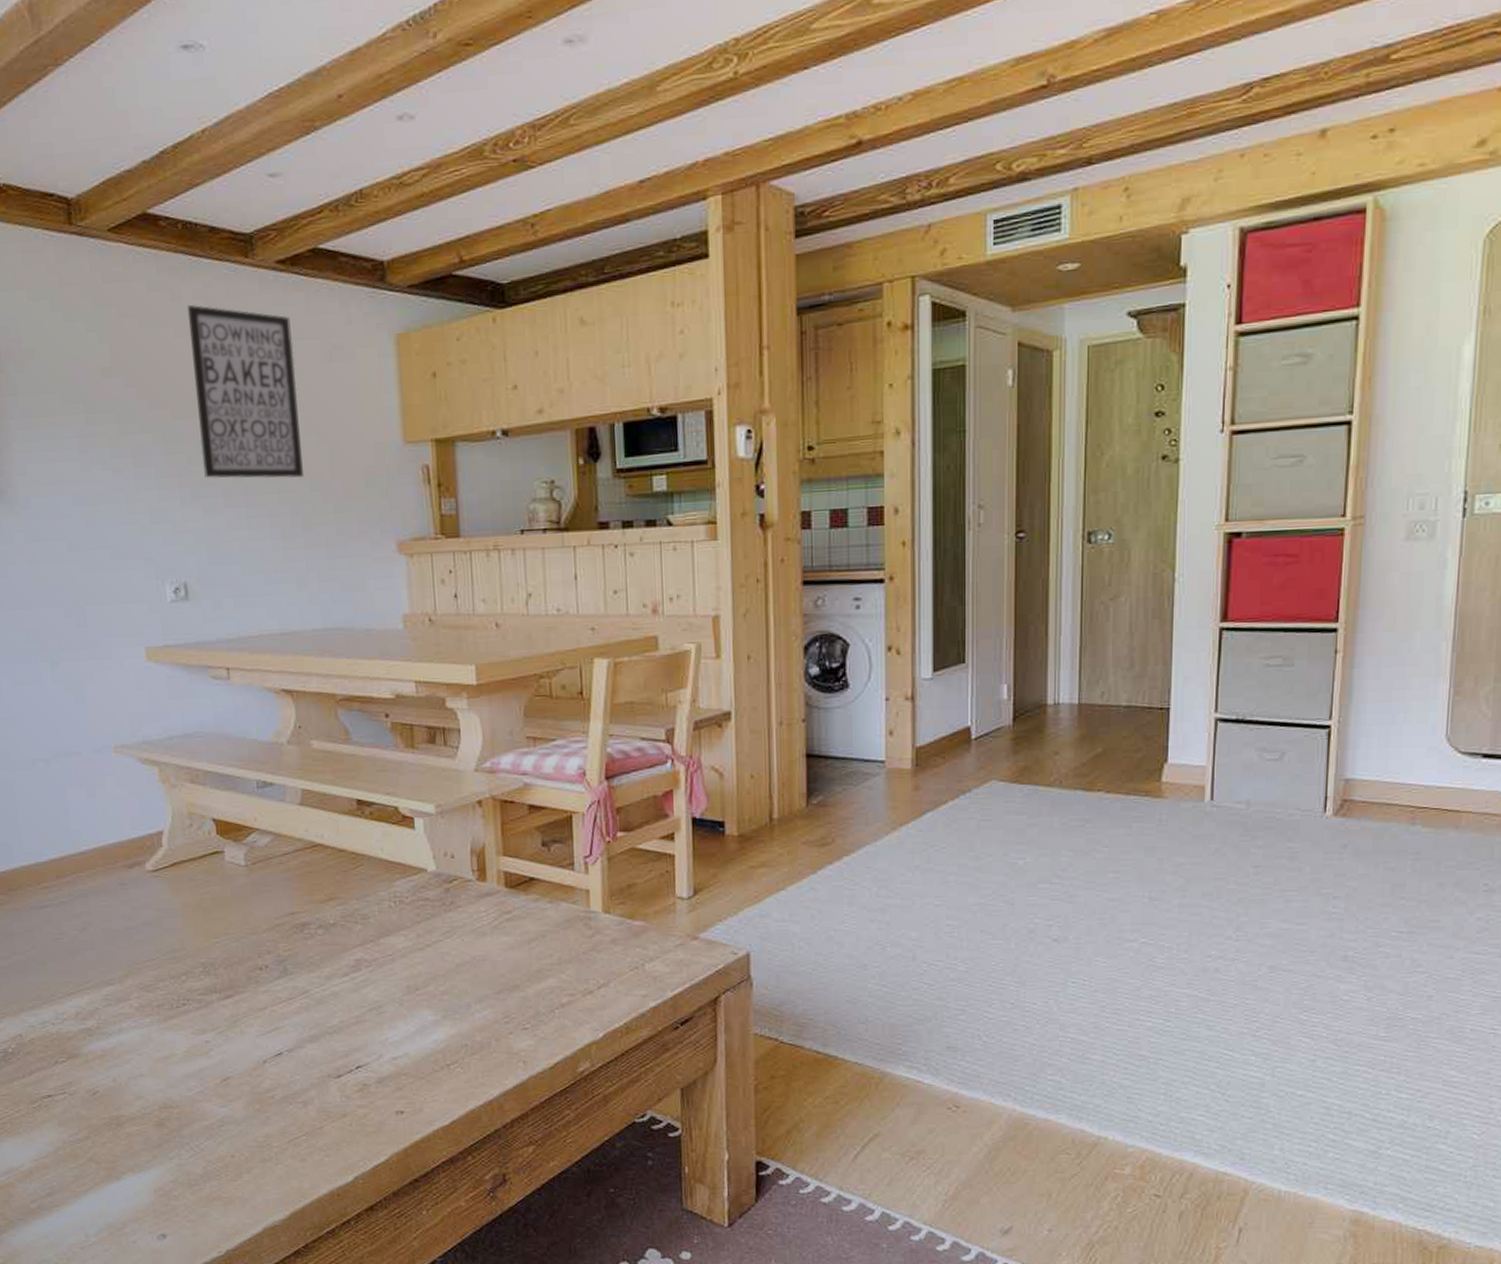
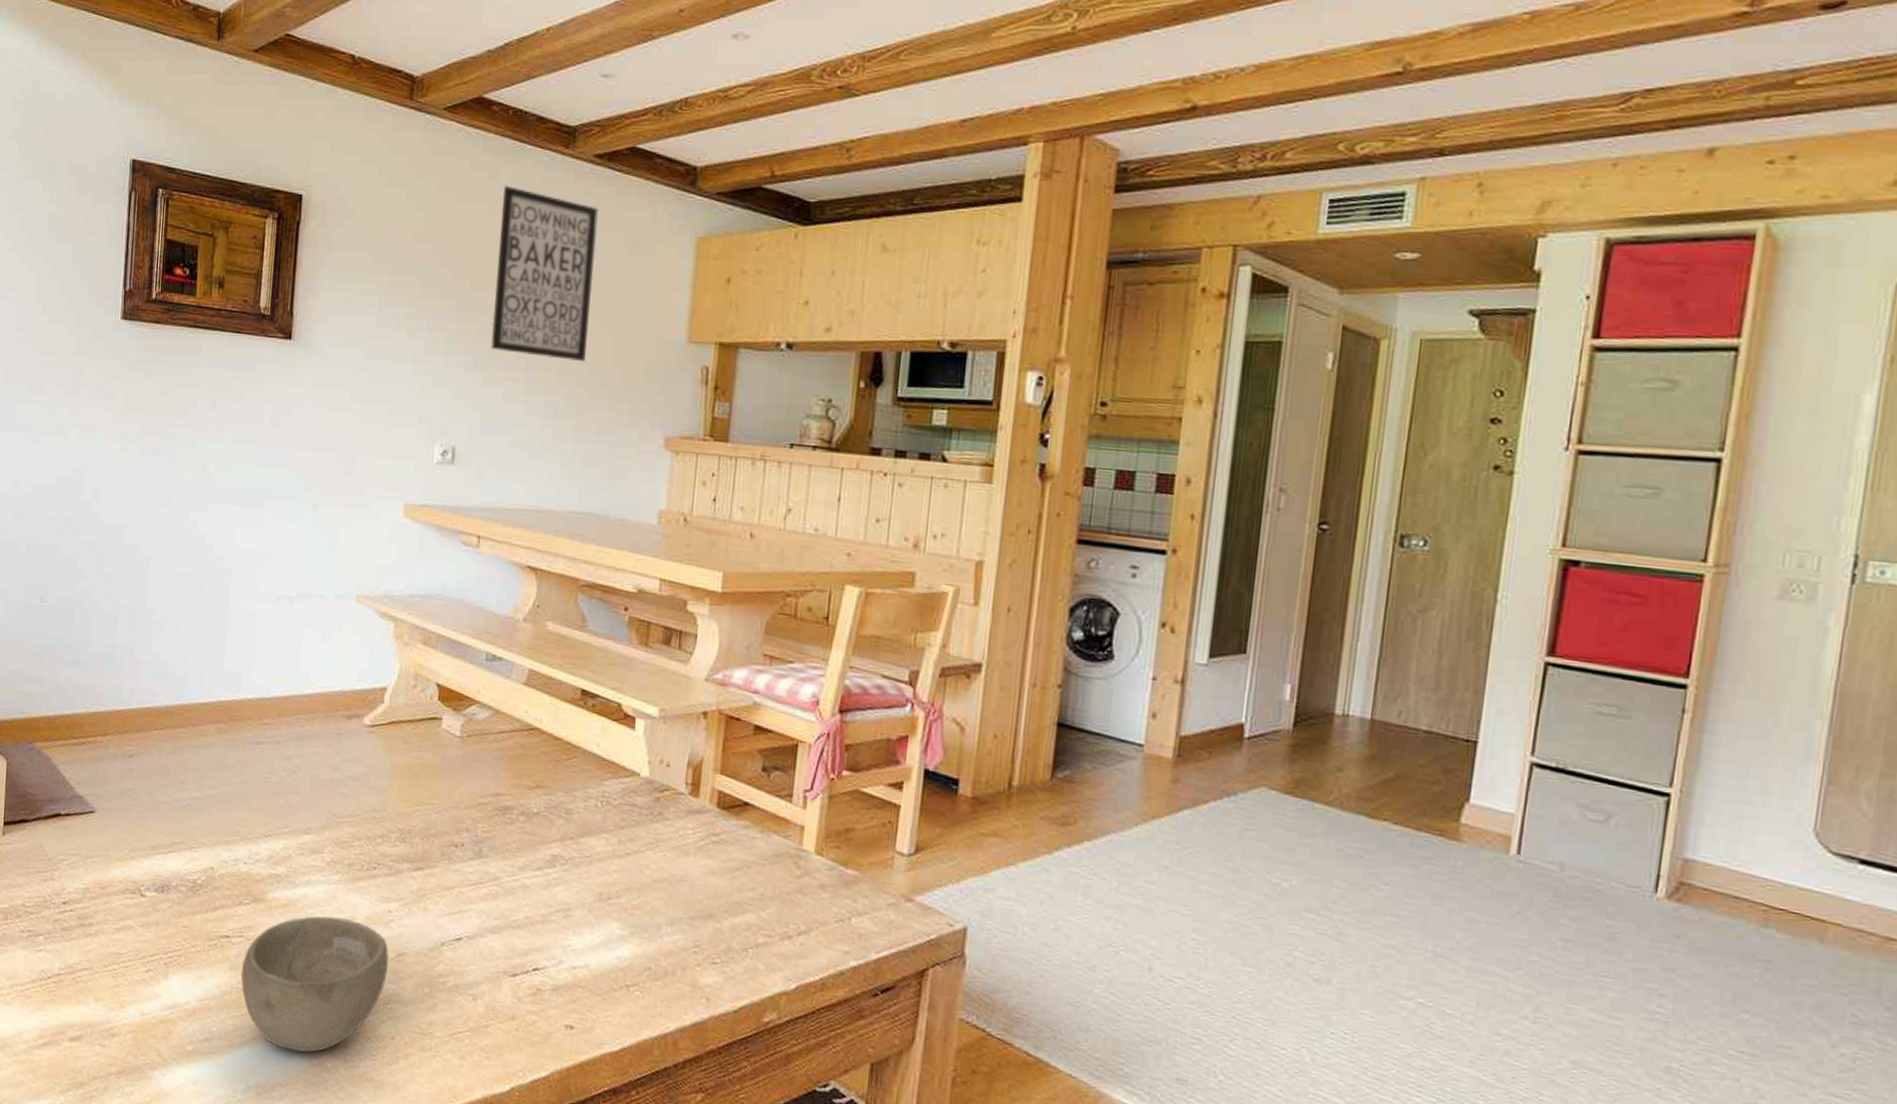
bowl: none [70,1057,216,1188] -> present [241,916,390,1053]

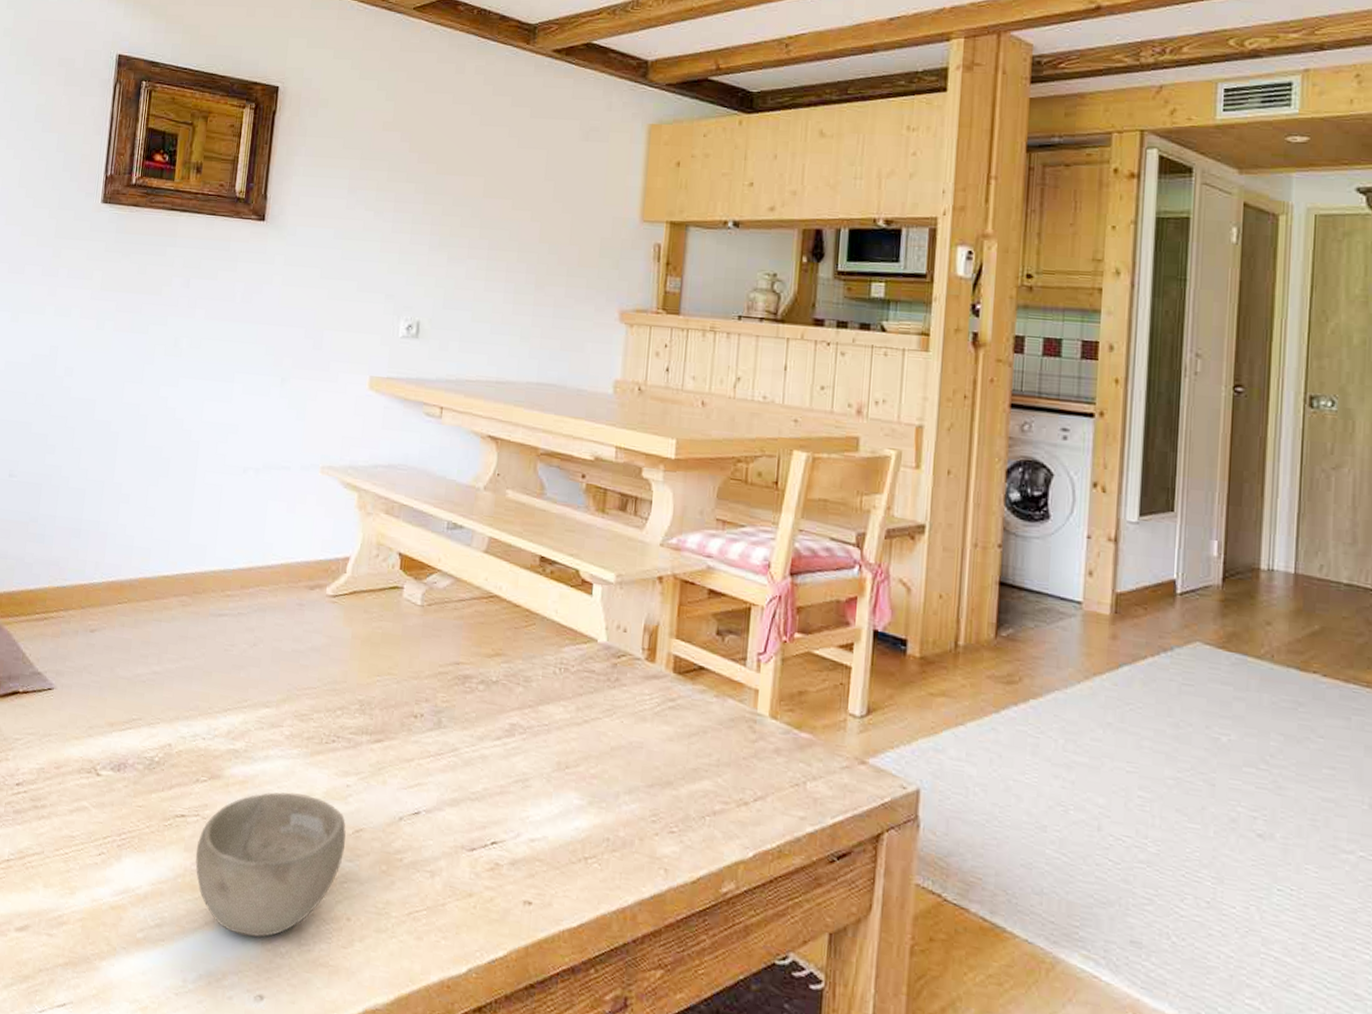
wall art: present [490,185,598,361] -> none [455,77,557,240]

